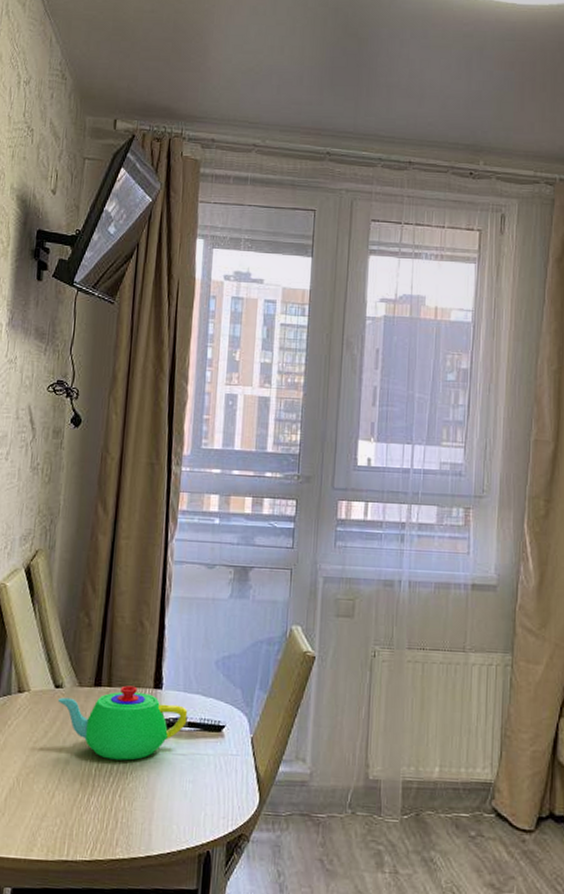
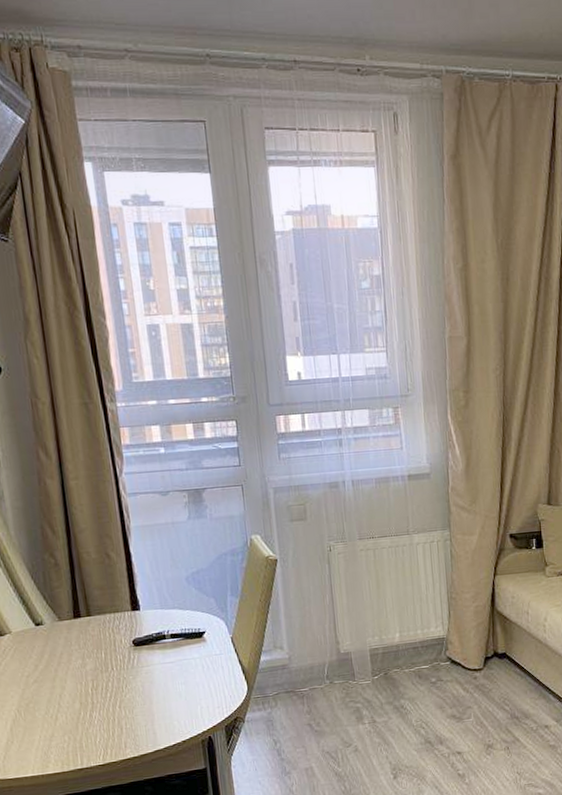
teapot: present [58,685,188,761] -> none [41,611,169,679]

